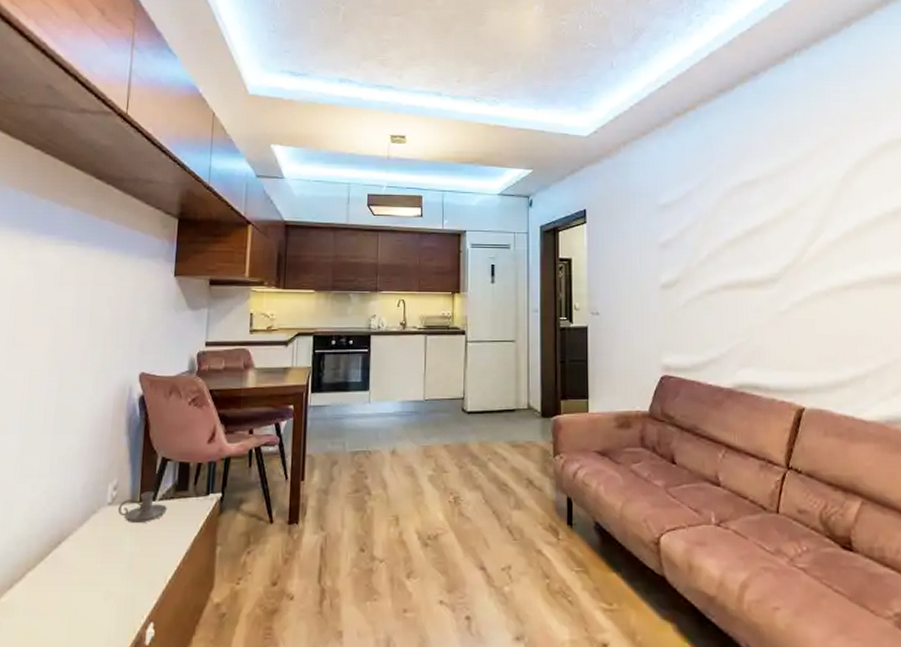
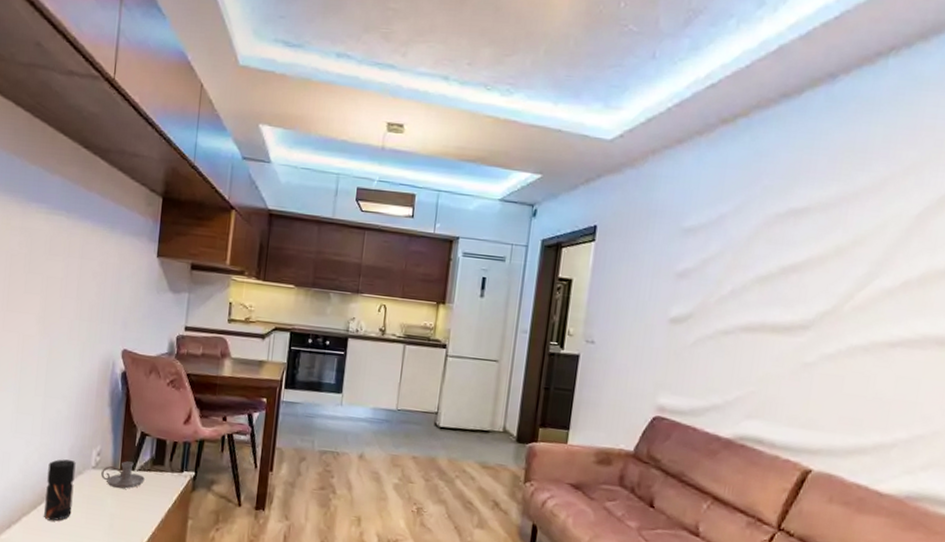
pepper grinder: none [52,499,90,572] -> present [44,459,76,521]

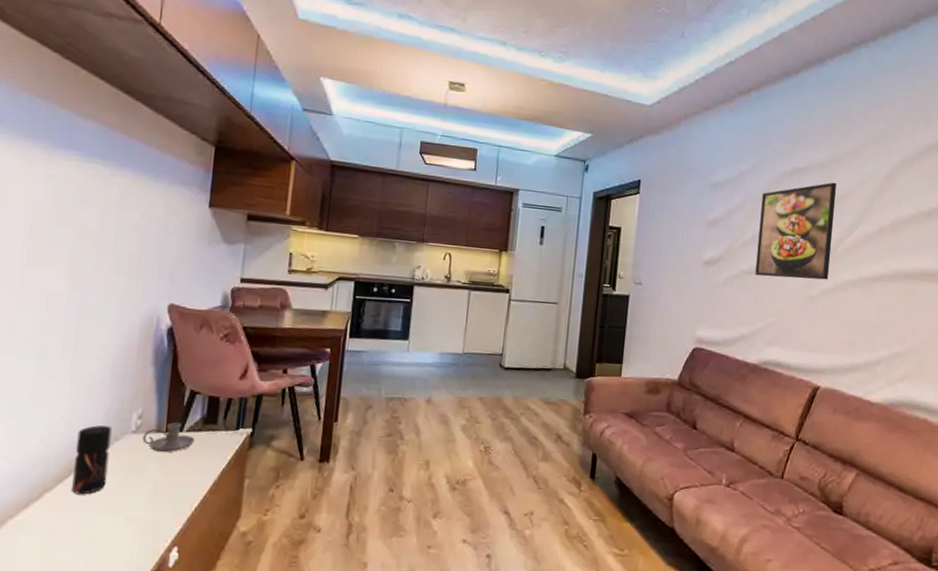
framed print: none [733,225,847,344] -> present [755,182,837,280]

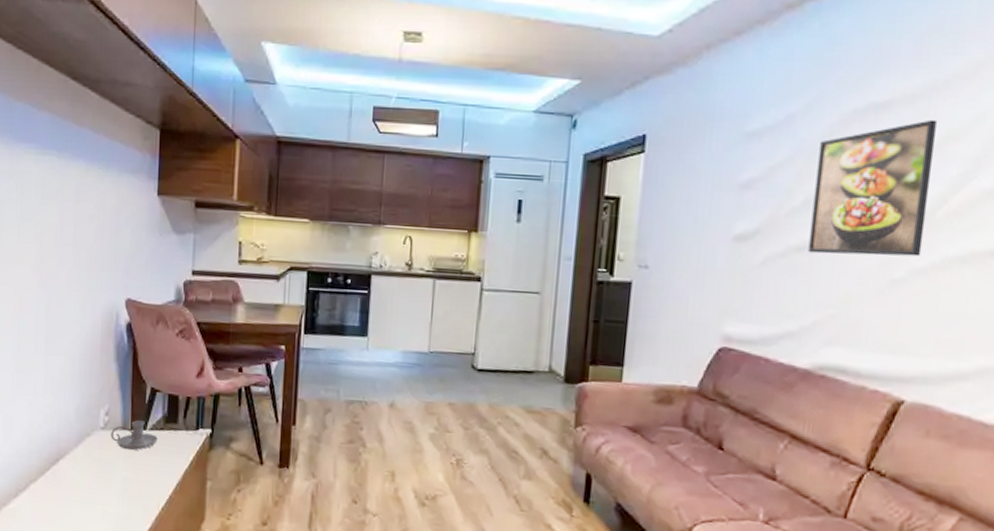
pepper grinder: present [72,425,112,495] -> none [53,420,83,488]

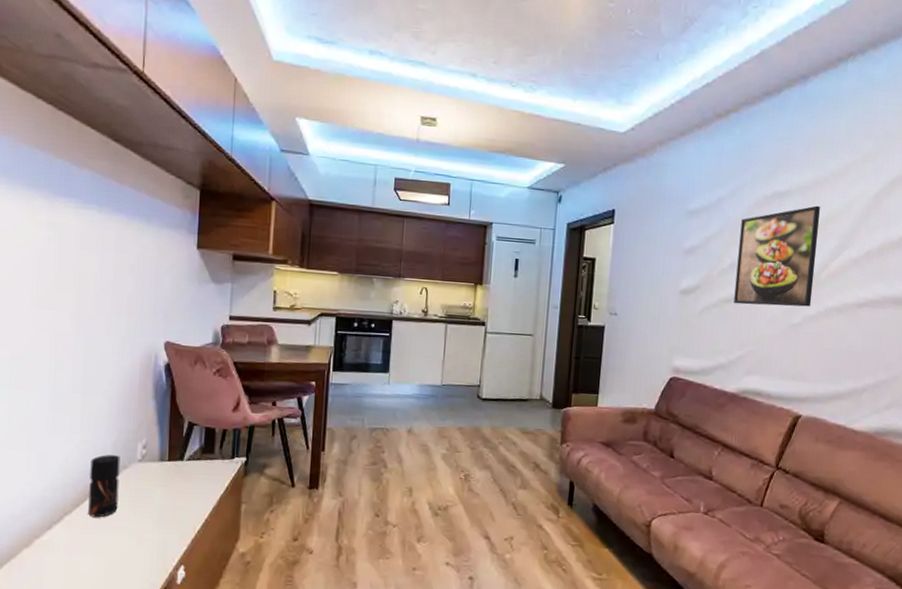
pepper grinder: none [53,420,83,488] -> present [88,454,120,518]
candle holder: present [111,420,158,450] -> none [148,452,195,480]

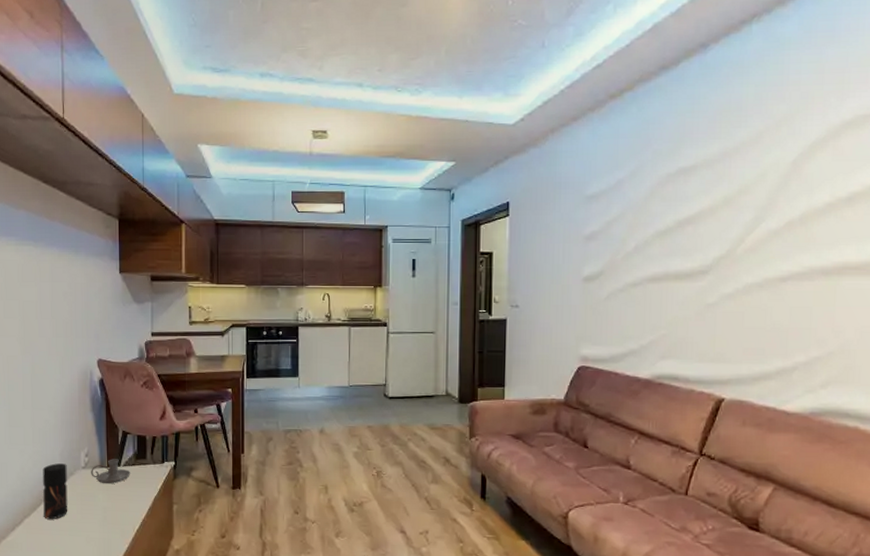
candle holder: none [148,452,195,480] -> present [91,459,130,484]
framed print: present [733,205,821,307] -> none [641,178,732,287]

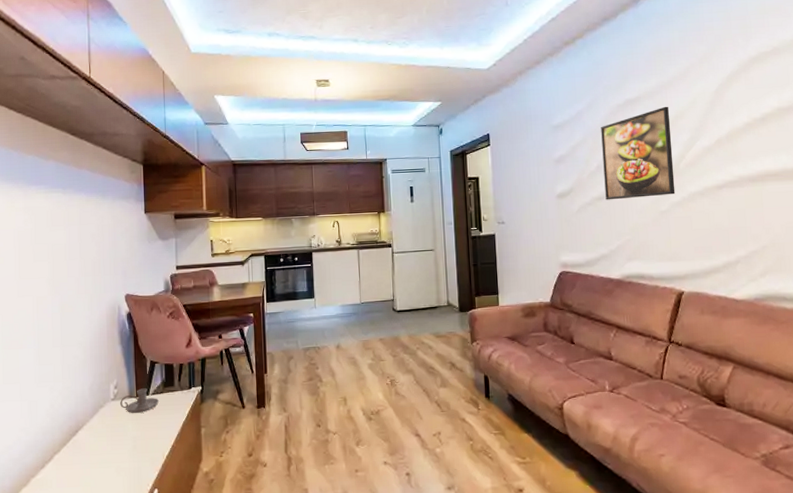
pepper grinder: present [43,463,68,520] -> none [72,397,98,454]
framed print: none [641,178,732,287] -> present [601,106,676,200]

